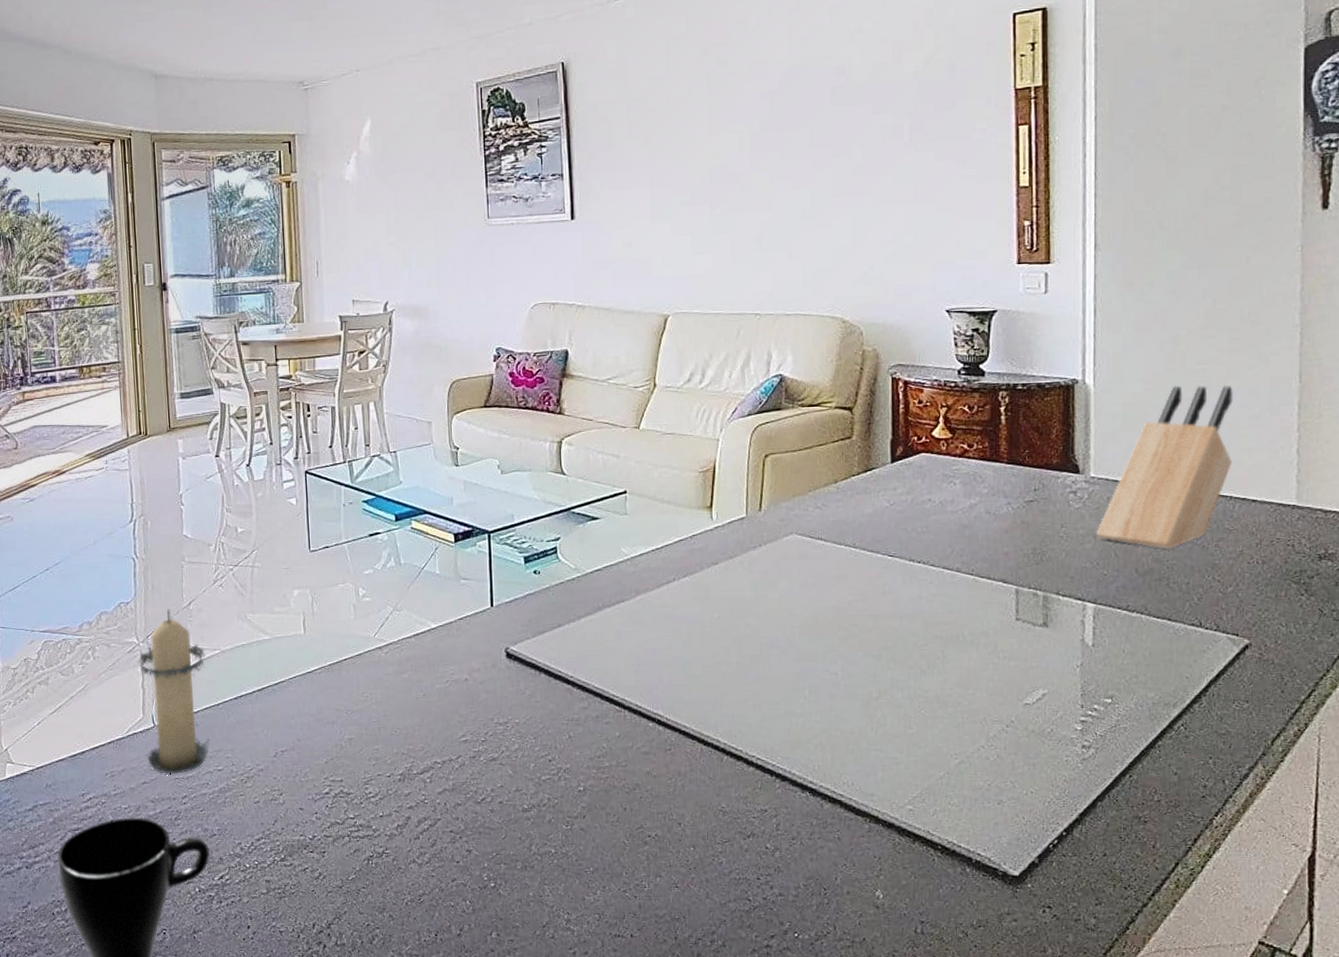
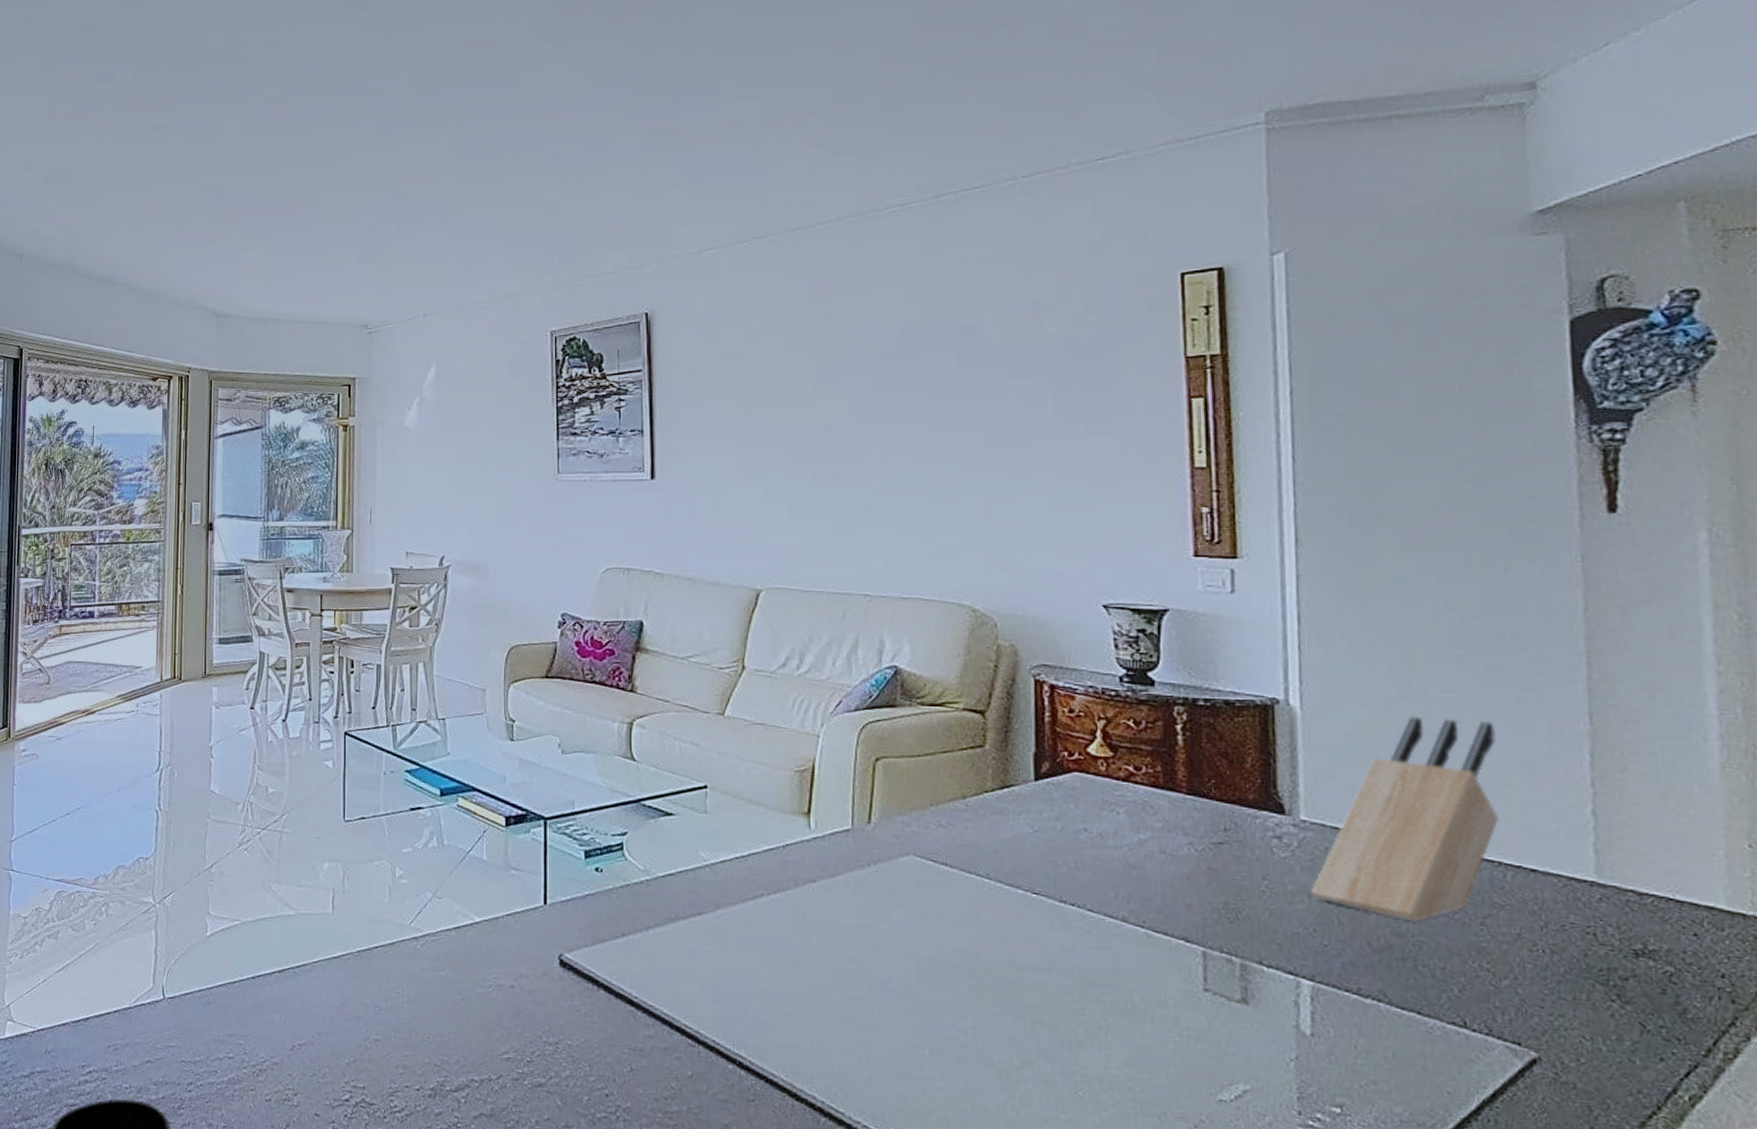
candle: present [138,609,210,774] -> none [152,869,224,1056]

